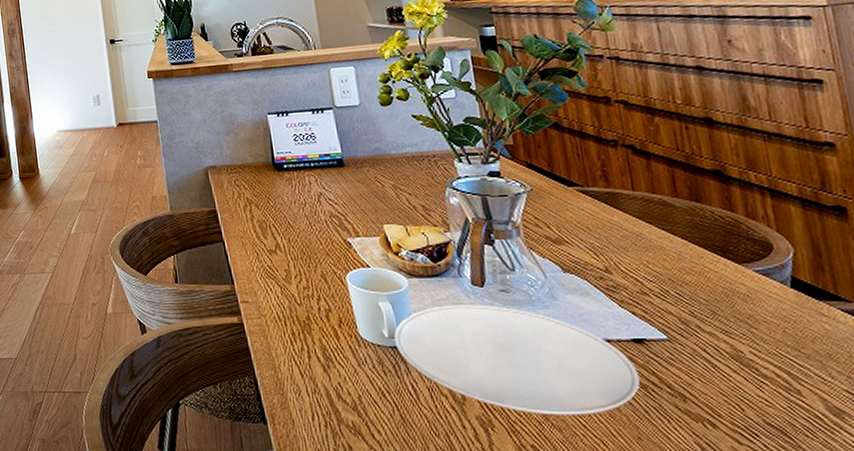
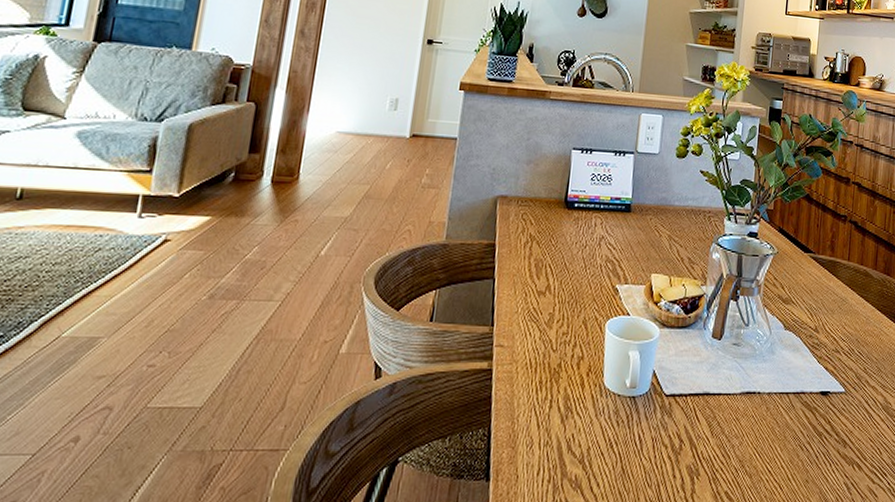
plate: present [393,304,641,417] -> none [633,356,819,463]

